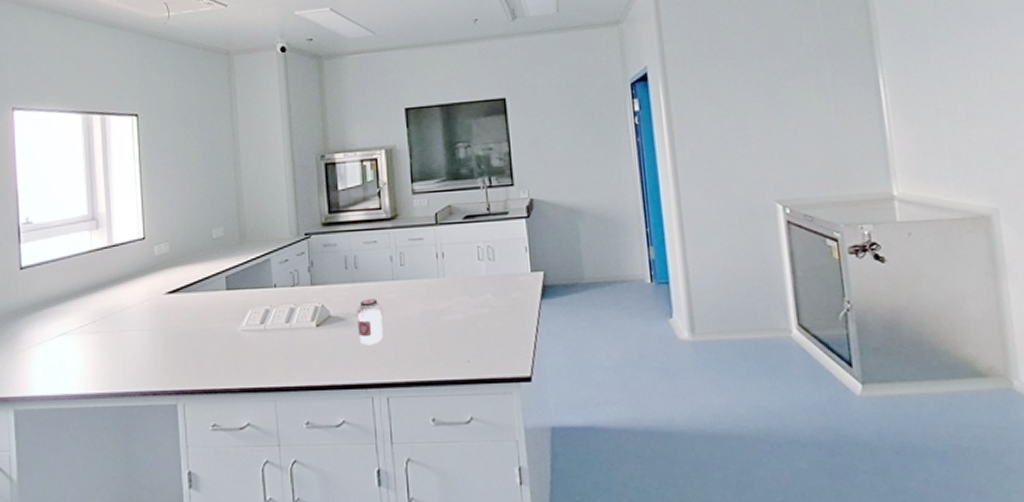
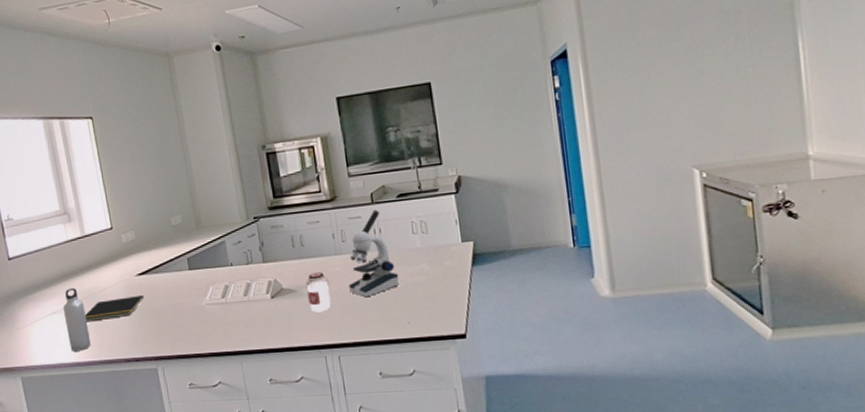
water bottle: none [75,304,102,381] -> present [63,287,91,352]
notepad: none [100,316,171,346] -> present [84,294,144,322]
microscope: none [404,231,461,330] -> present [349,209,399,298]

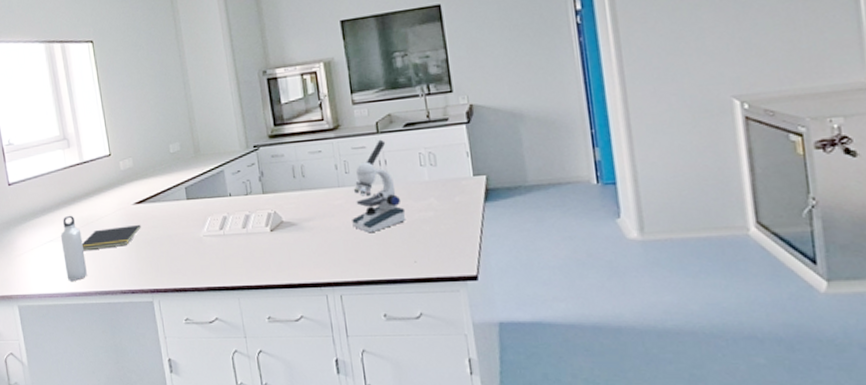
jar: present [305,272,331,313] -> none [306,205,333,248]

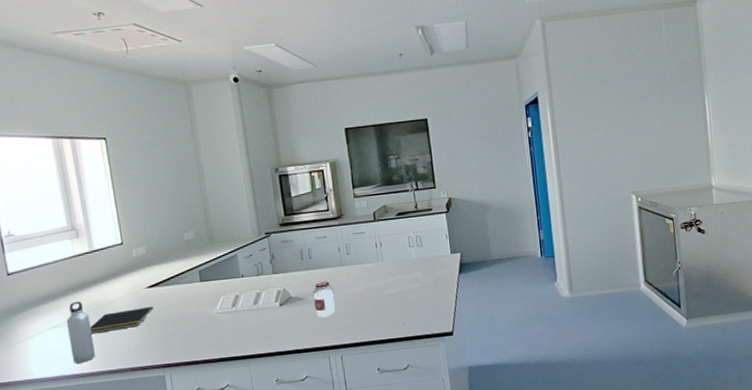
jar: none [306,205,333,248] -> present [312,281,335,318]
microscope: present [352,139,406,233] -> none [352,226,397,303]

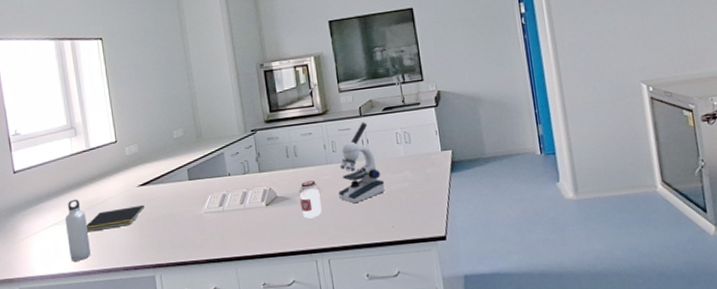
microscope: none [352,226,397,303] -> present [338,122,385,204]

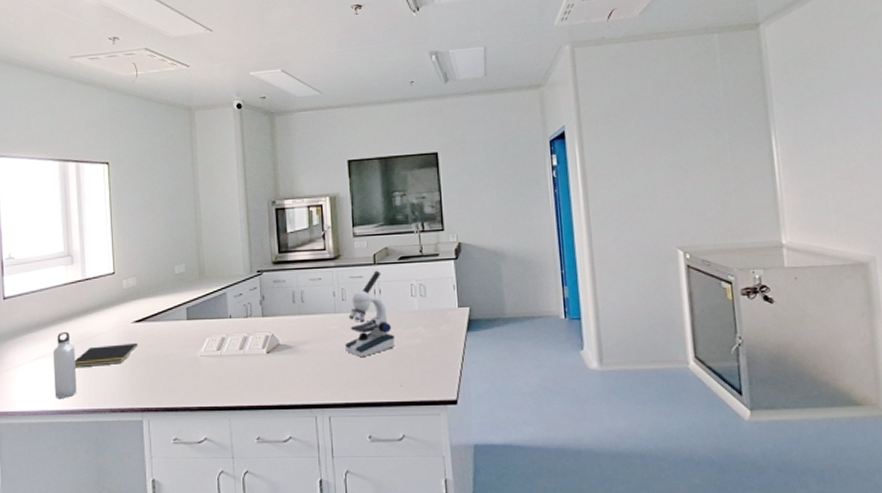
jar: present [298,180,322,219] -> none [302,329,326,371]

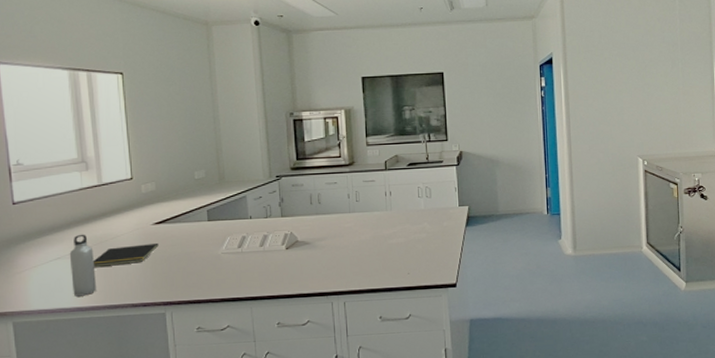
microscope: present [345,270,395,358] -> none [359,175,404,251]

